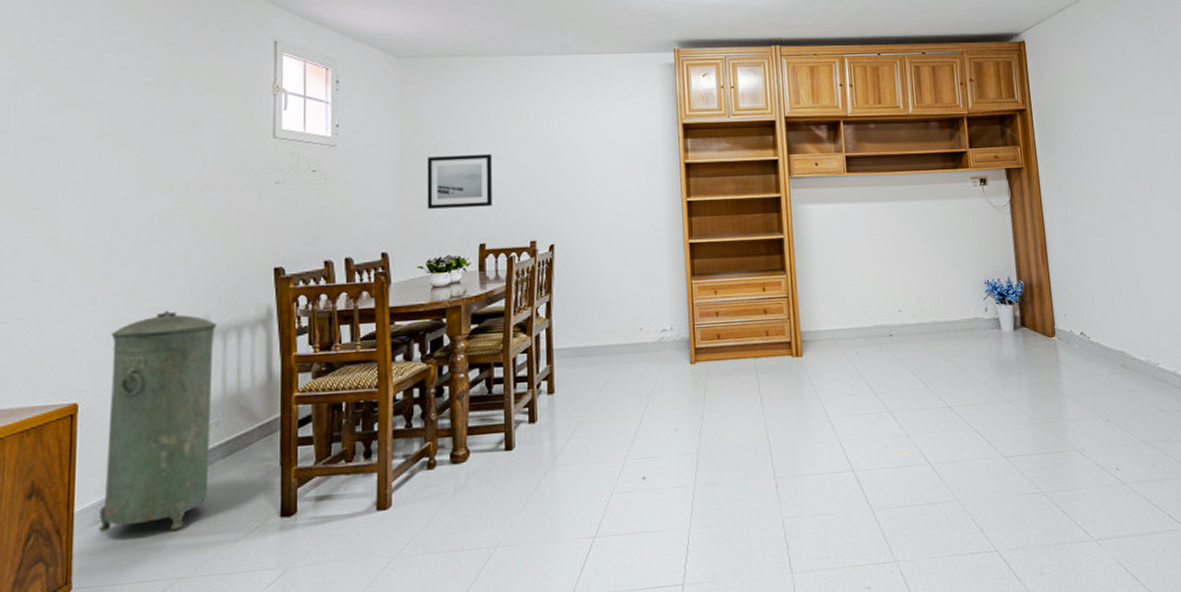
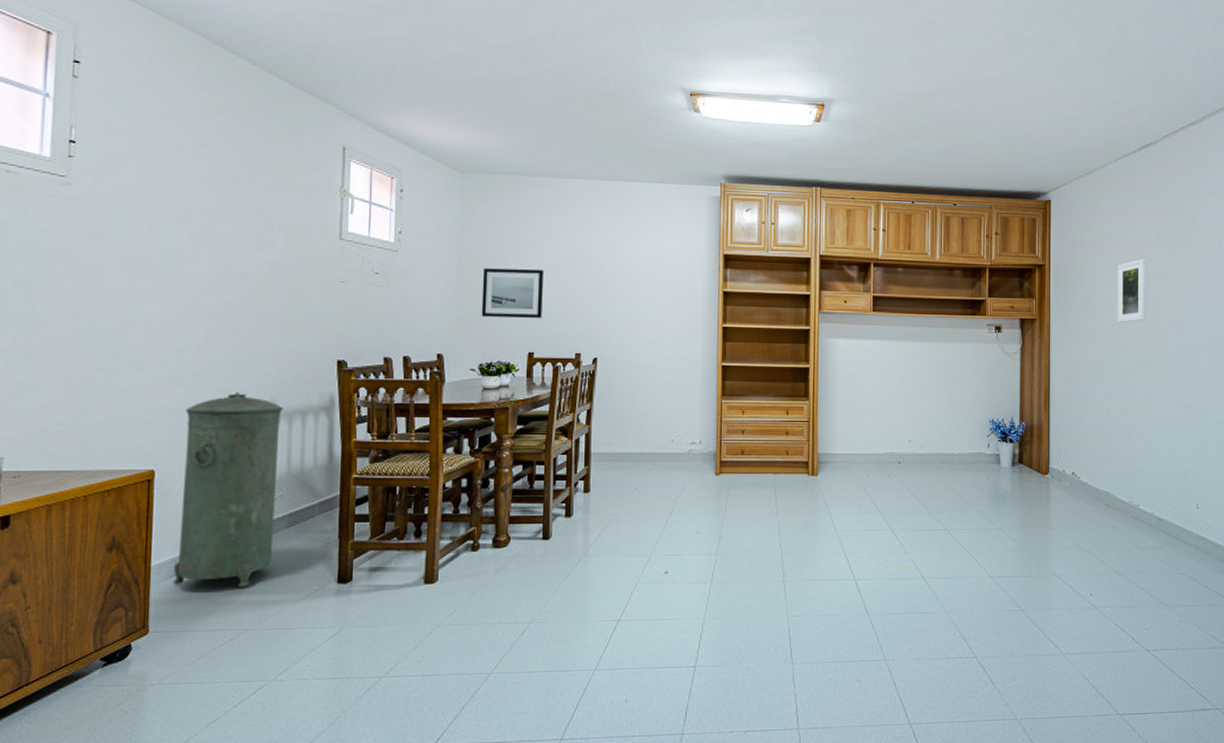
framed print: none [1103,95,1141,166] -> present [1117,258,1146,323]

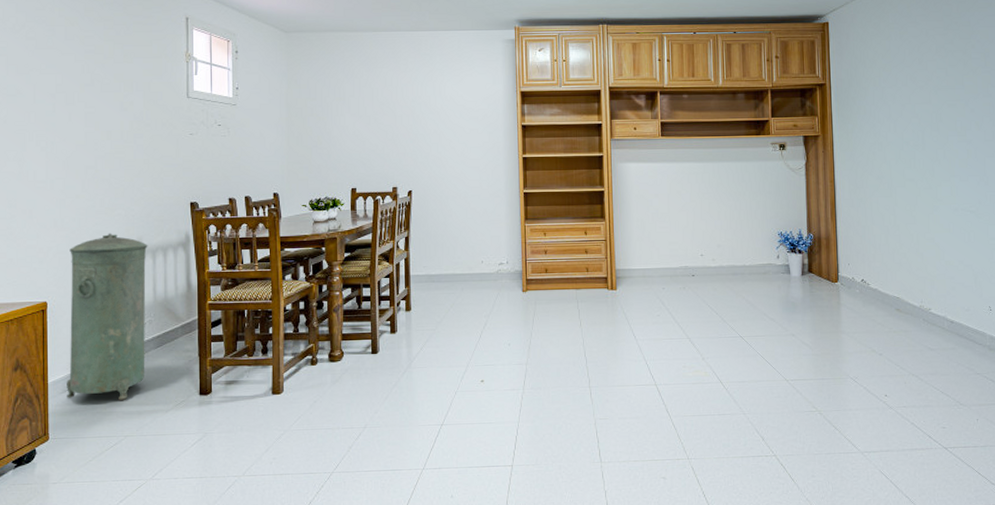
wall art: present [481,268,543,318] -> none [309,113,362,158]
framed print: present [1117,258,1146,323] -> none [898,72,929,136]

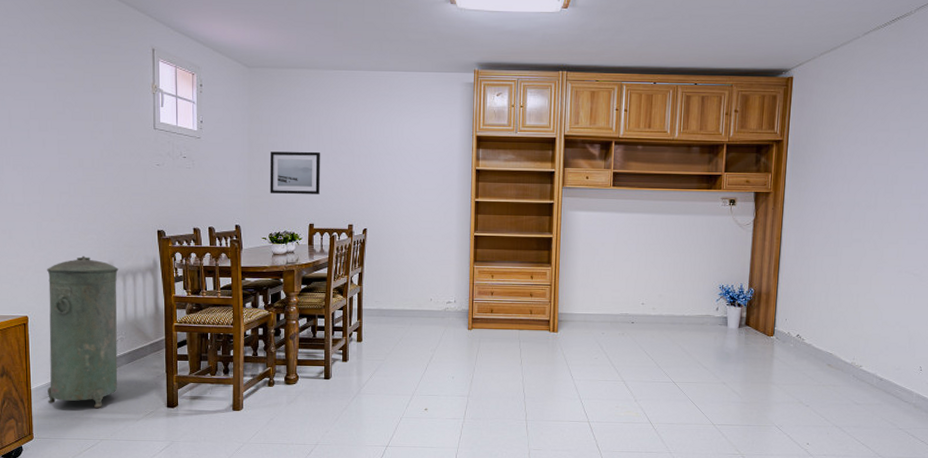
wall art: none [309,113,362,158] -> present [270,151,320,194]

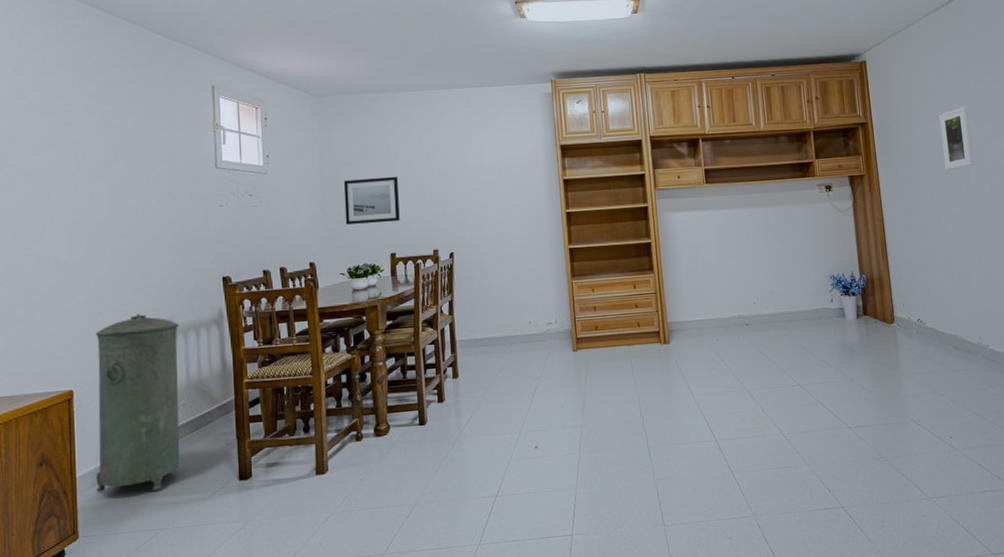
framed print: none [853,132,888,196] -> present [939,106,974,171]

